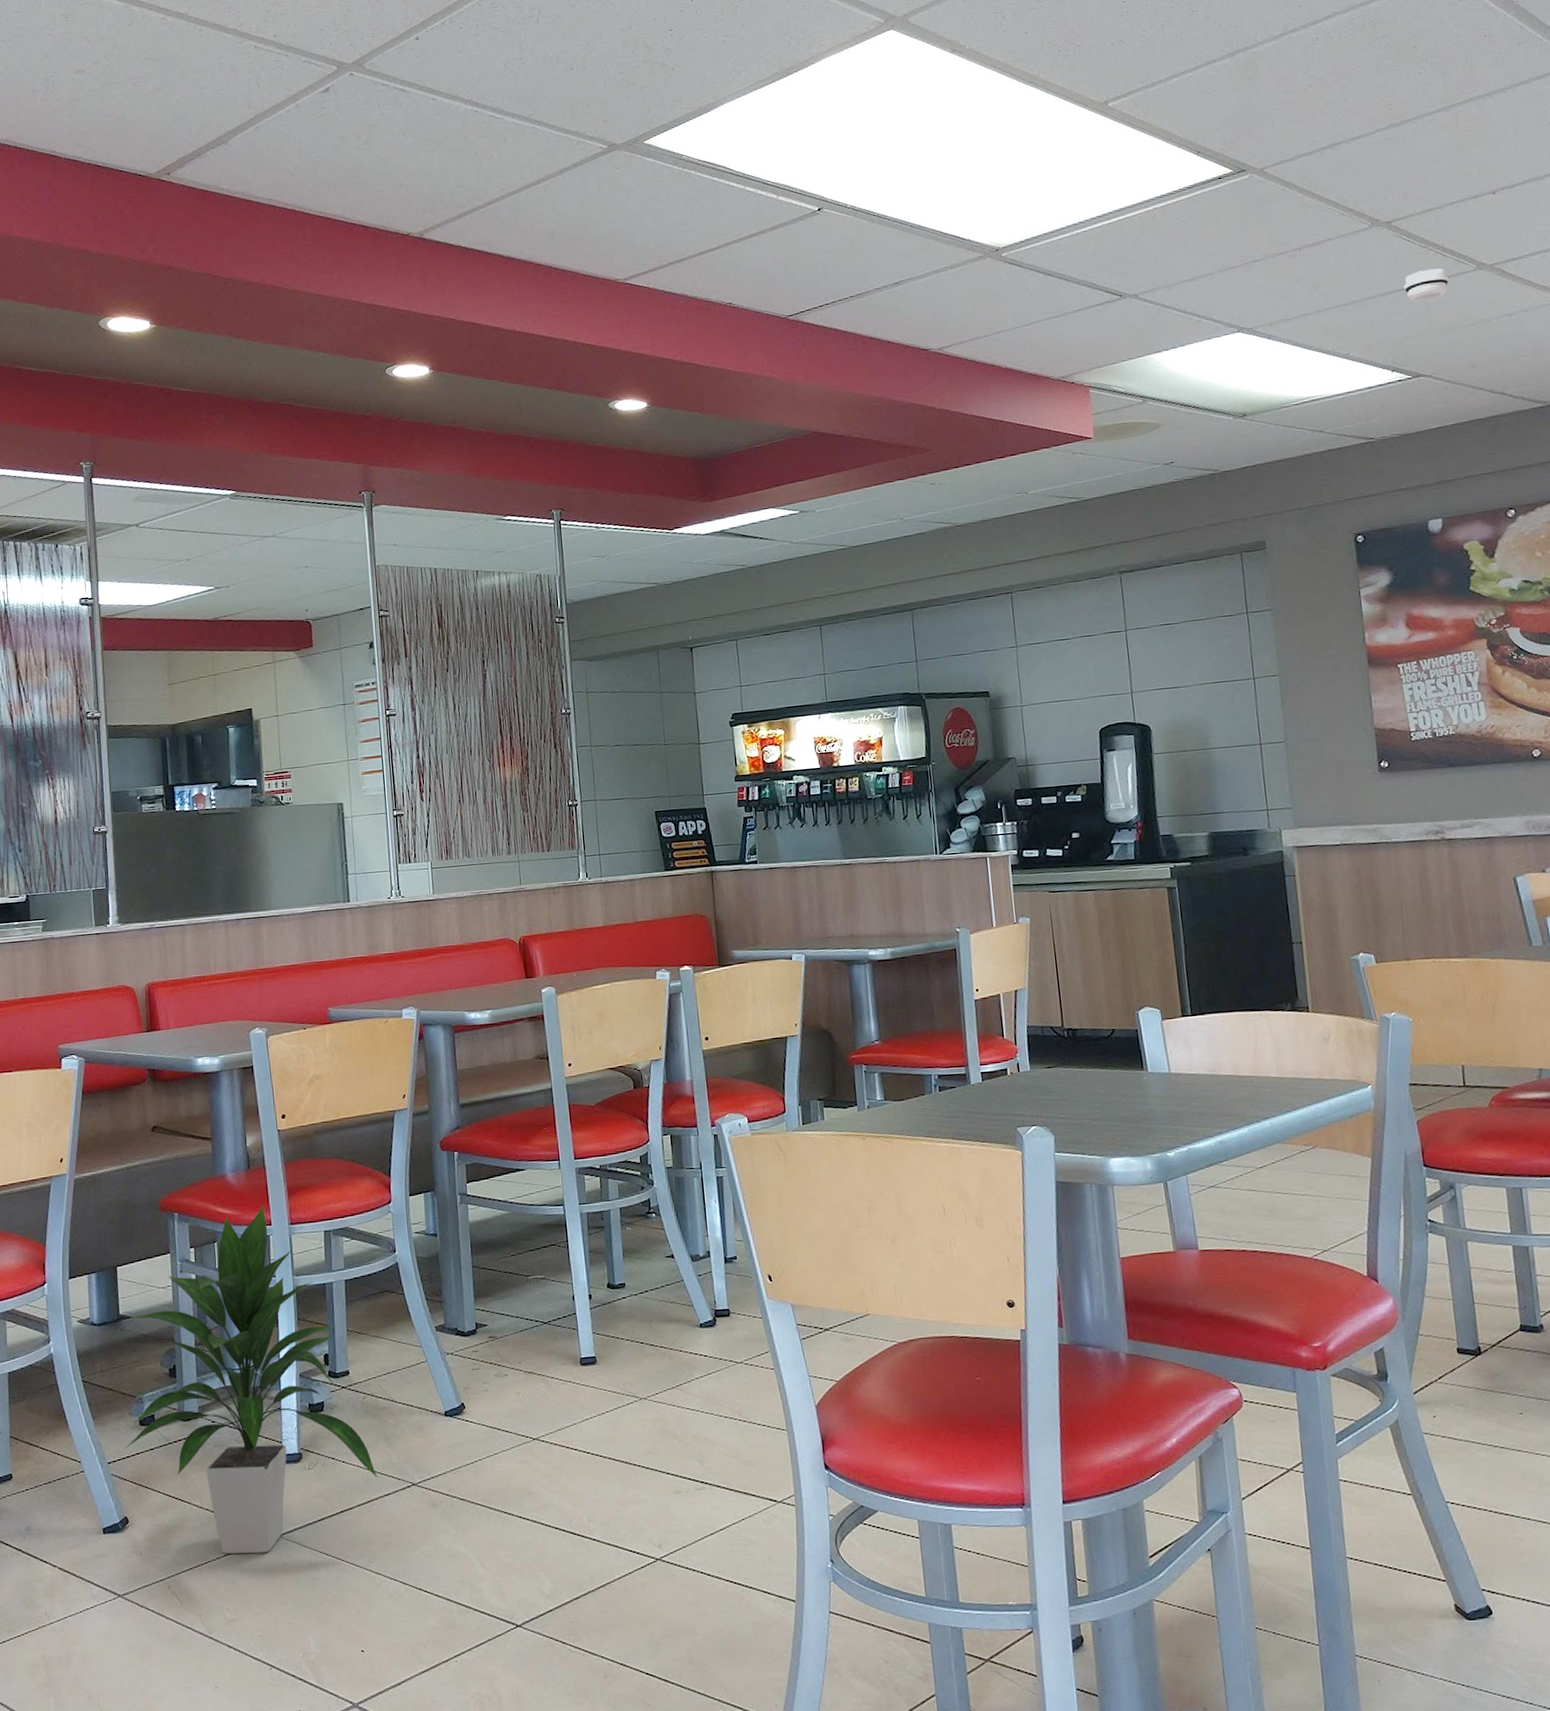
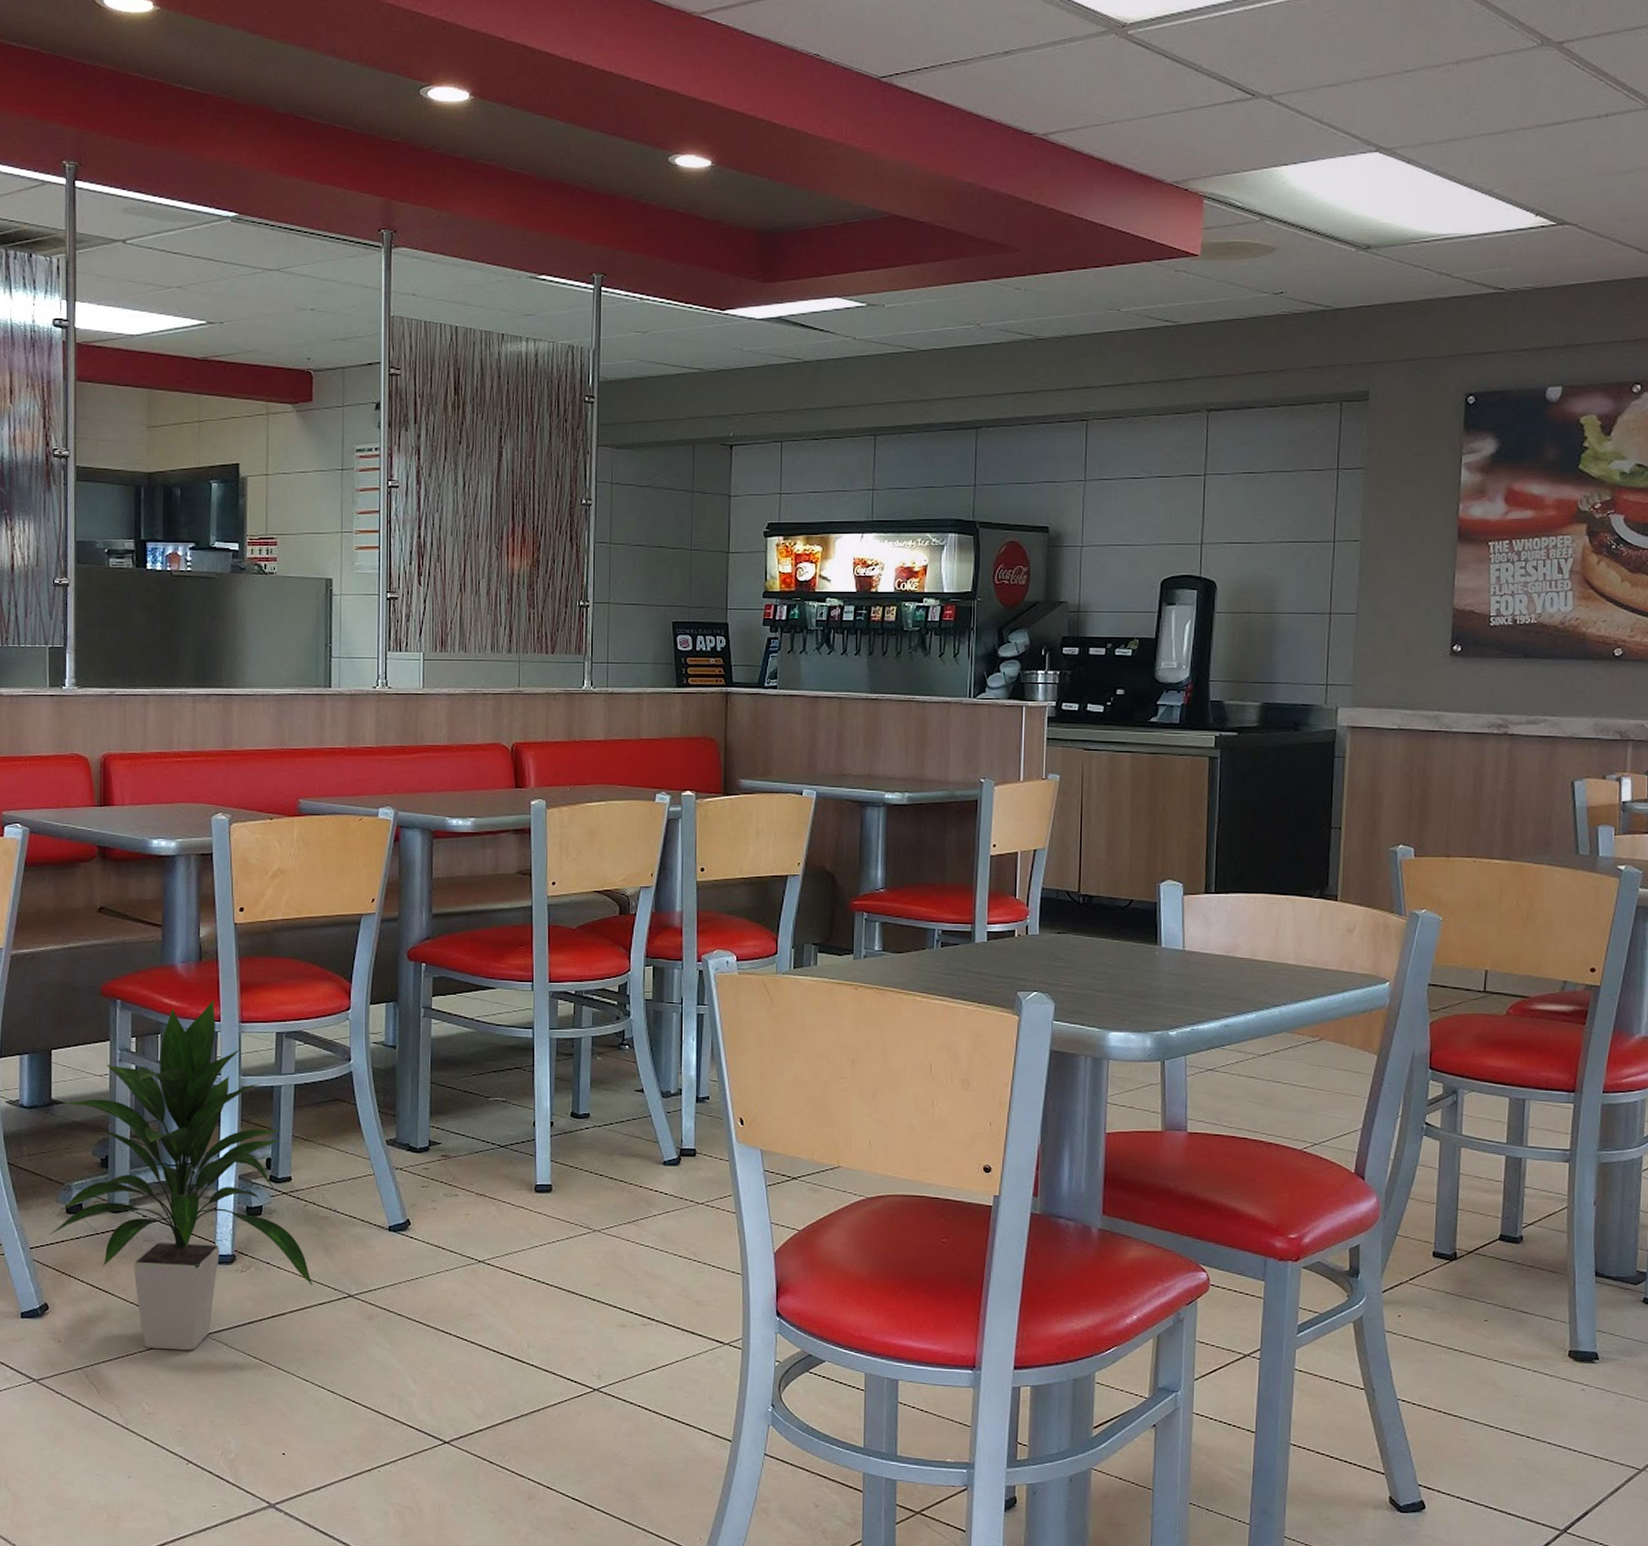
smoke detector: present [1403,268,1450,302] -> none [1564,103,1615,139]

